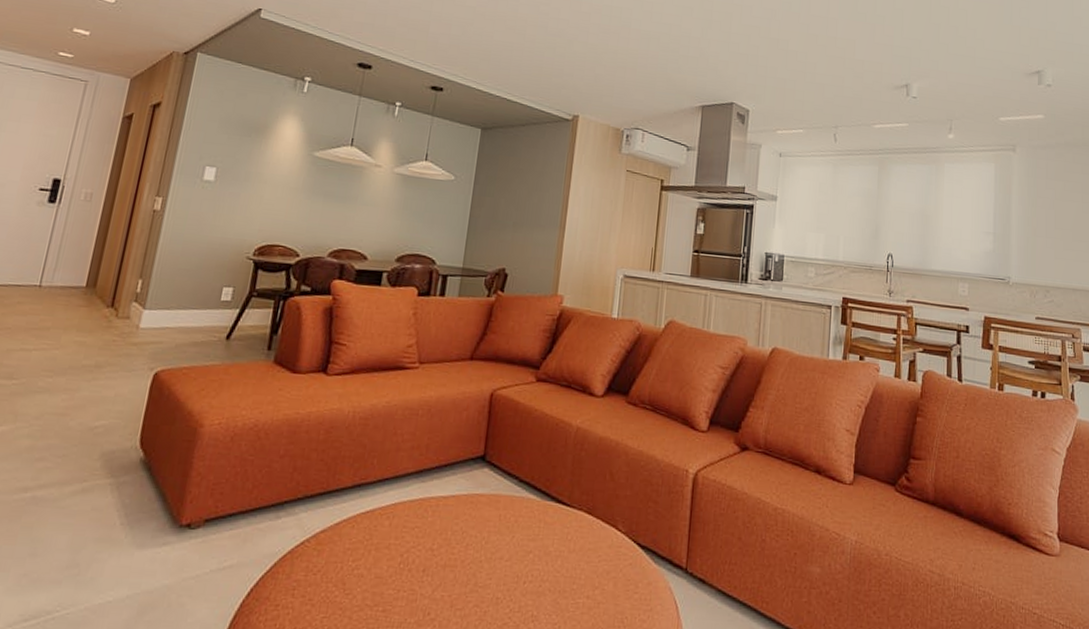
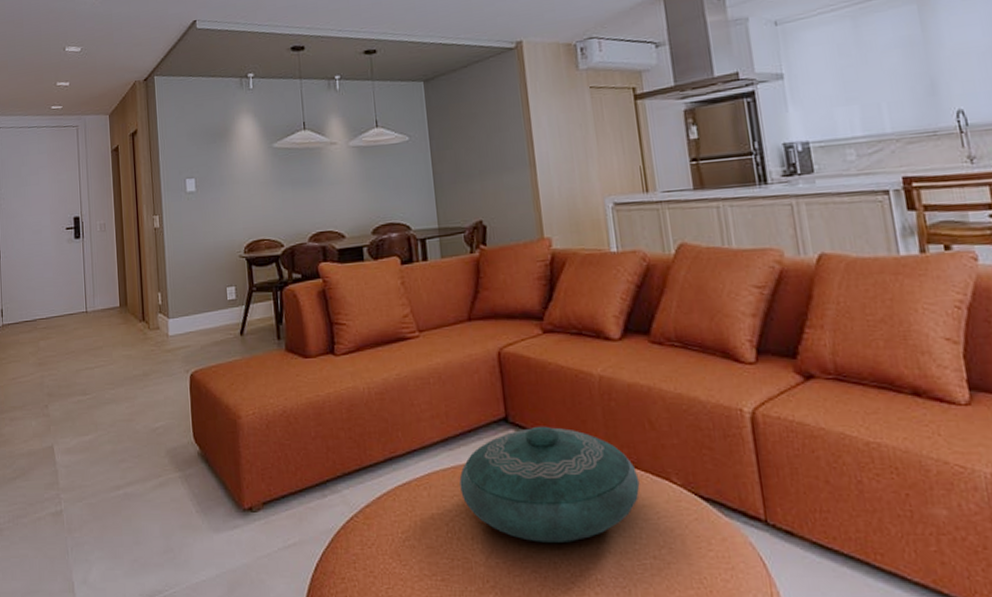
decorative bowl: none [423,467,591,580] -> present [459,426,640,544]

